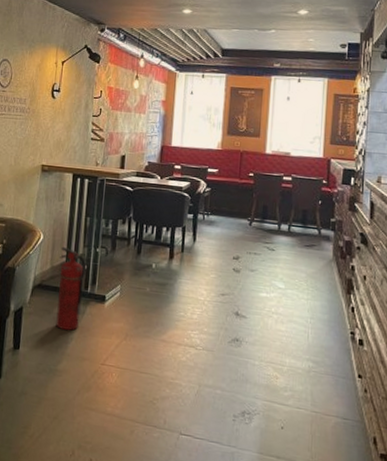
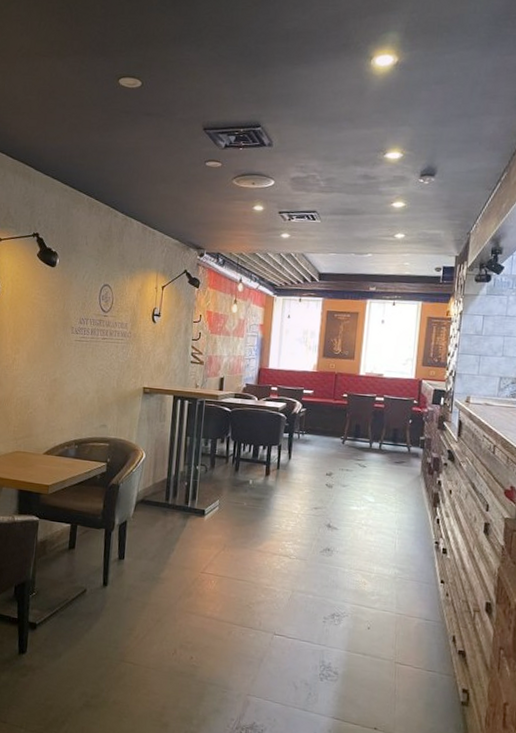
fire extinguisher: present [56,246,87,331] -> none [158,464,187,542]

